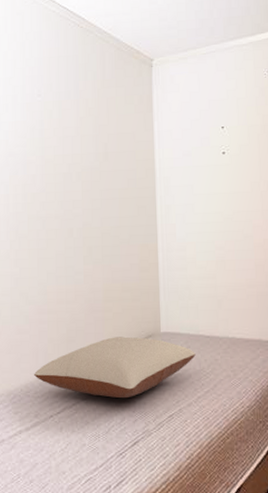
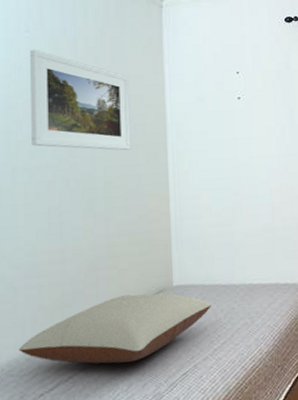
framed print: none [42,111,125,203] -> present [30,49,131,151]

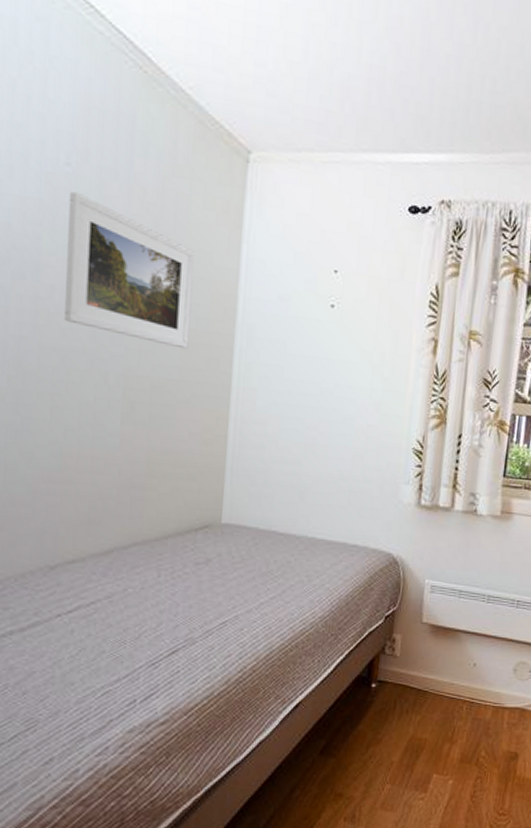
pillow: present [18,293,211,364] -> none [35,523,264,600]

